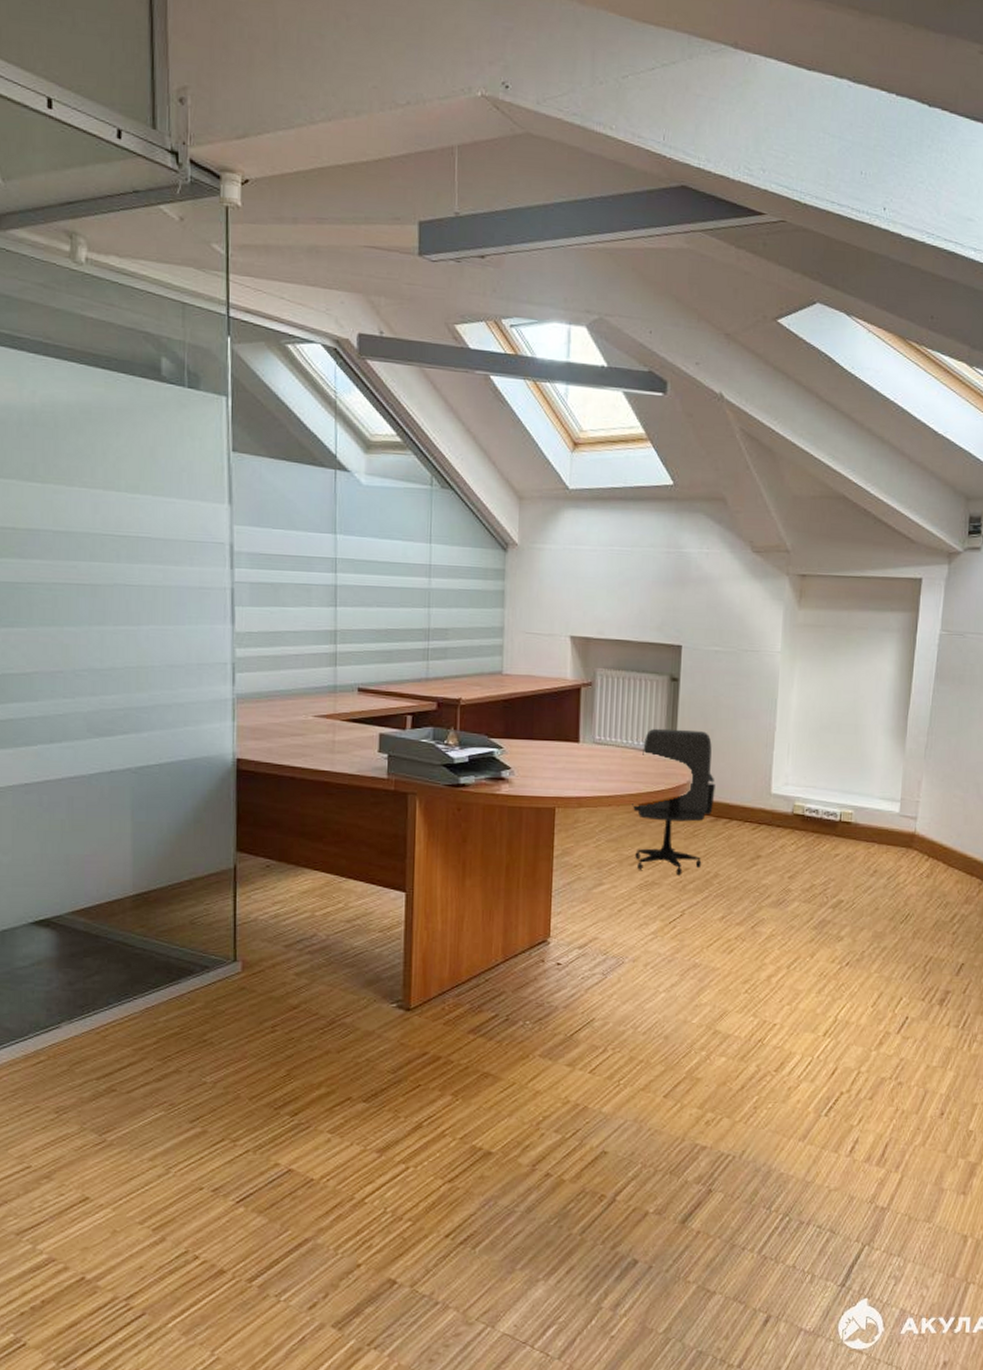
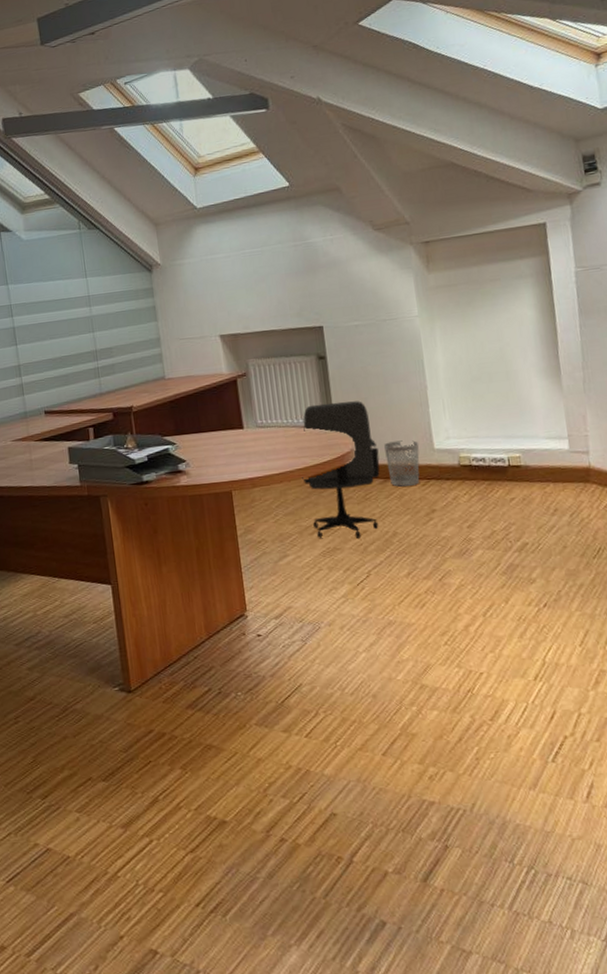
wastebasket: none [721,779,757,828] -> present [384,440,420,487]

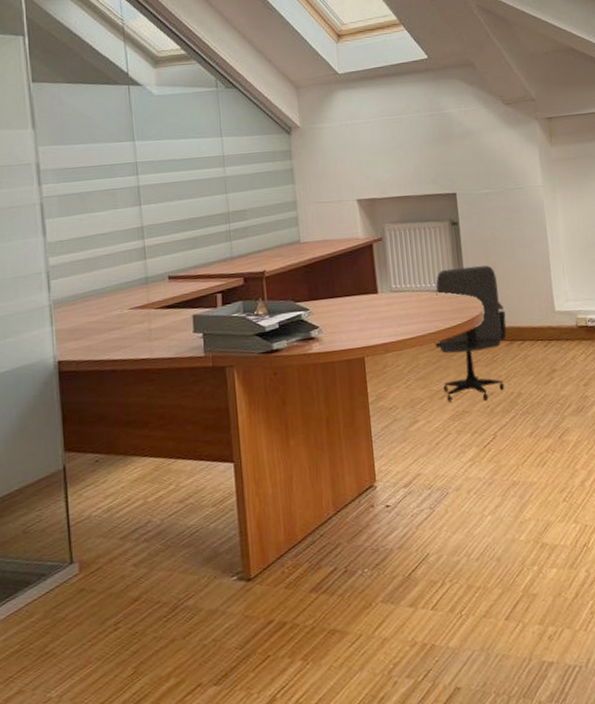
wastebasket: present [384,440,420,487] -> none [511,303,542,348]

